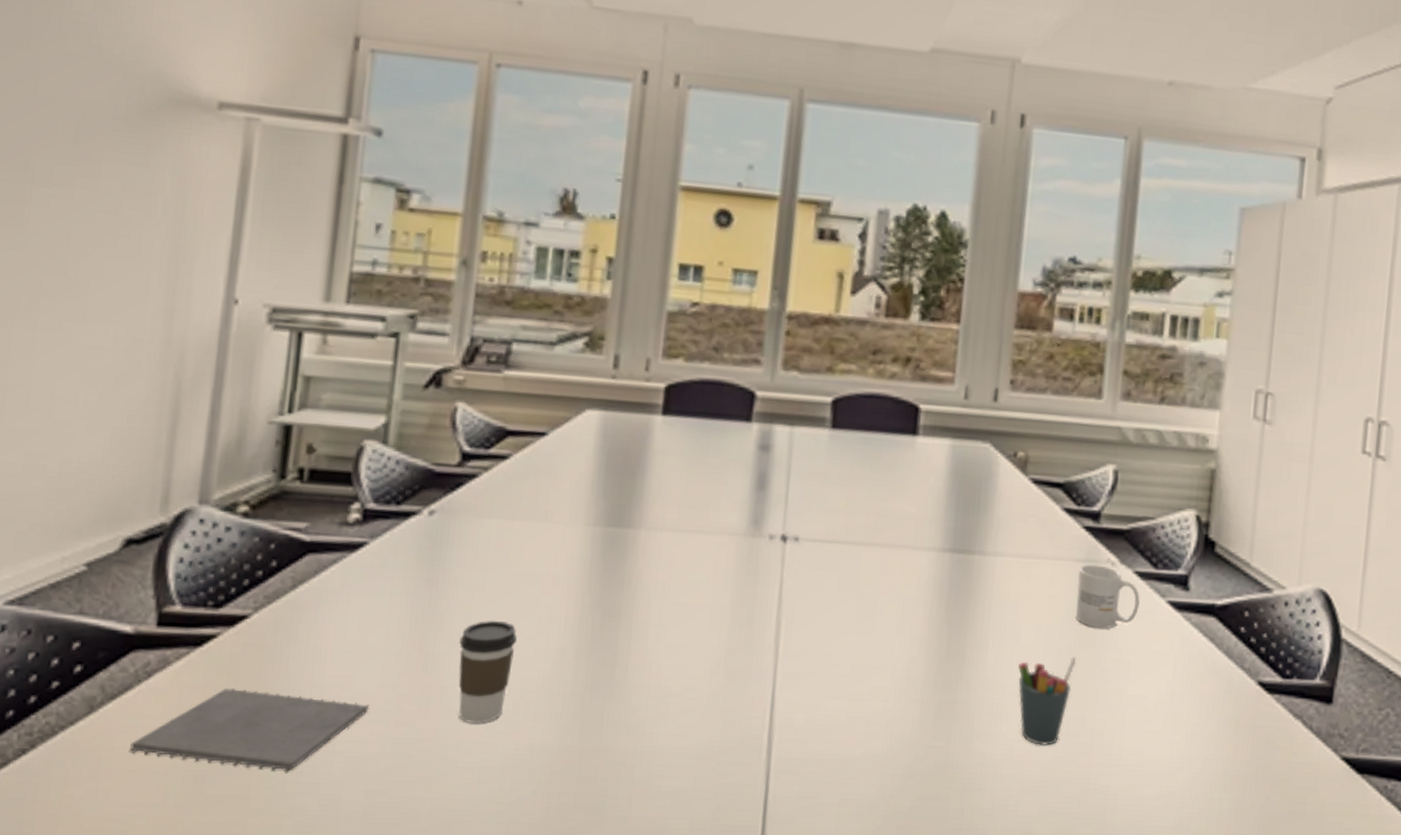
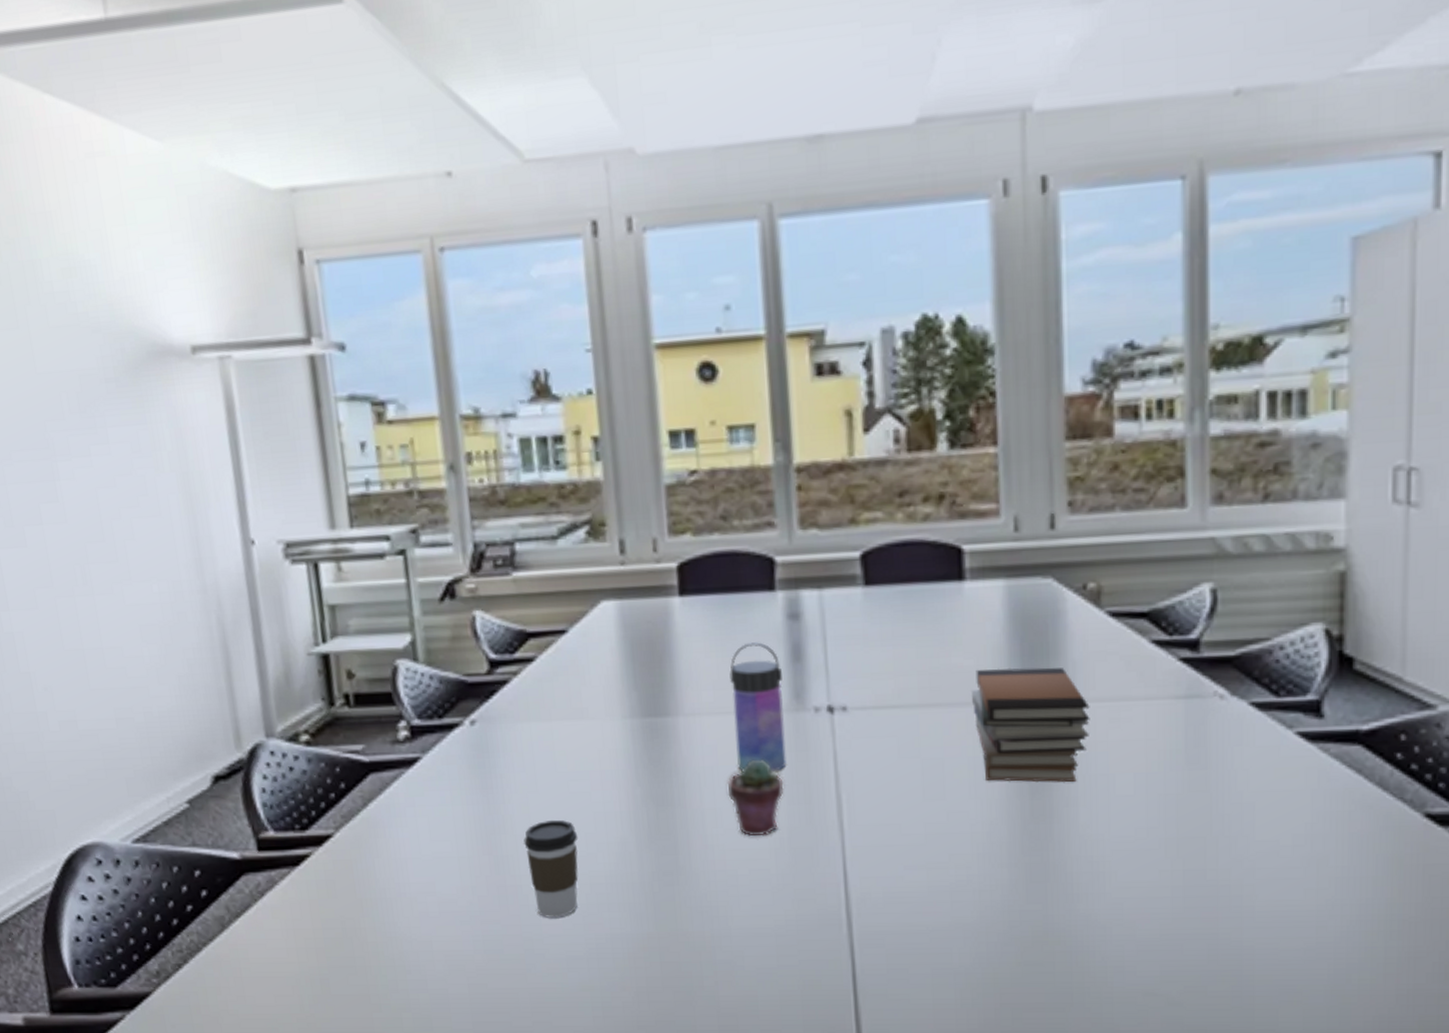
notepad: present [130,688,369,773] -> none [262,901,455,972]
potted succulent: none [674,579,730,655] -> present [727,760,784,837]
water bottle: none [689,467,745,593] -> present [729,642,787,772]
book stack: none [908,516,1008,627] -> present [971,667,1090,783]
pen holder: present [1018,656,1076,746] -> none [1118,804,1187,902]
mug: present [1075,564,1140,629] -> none [1178,700,1260,771]

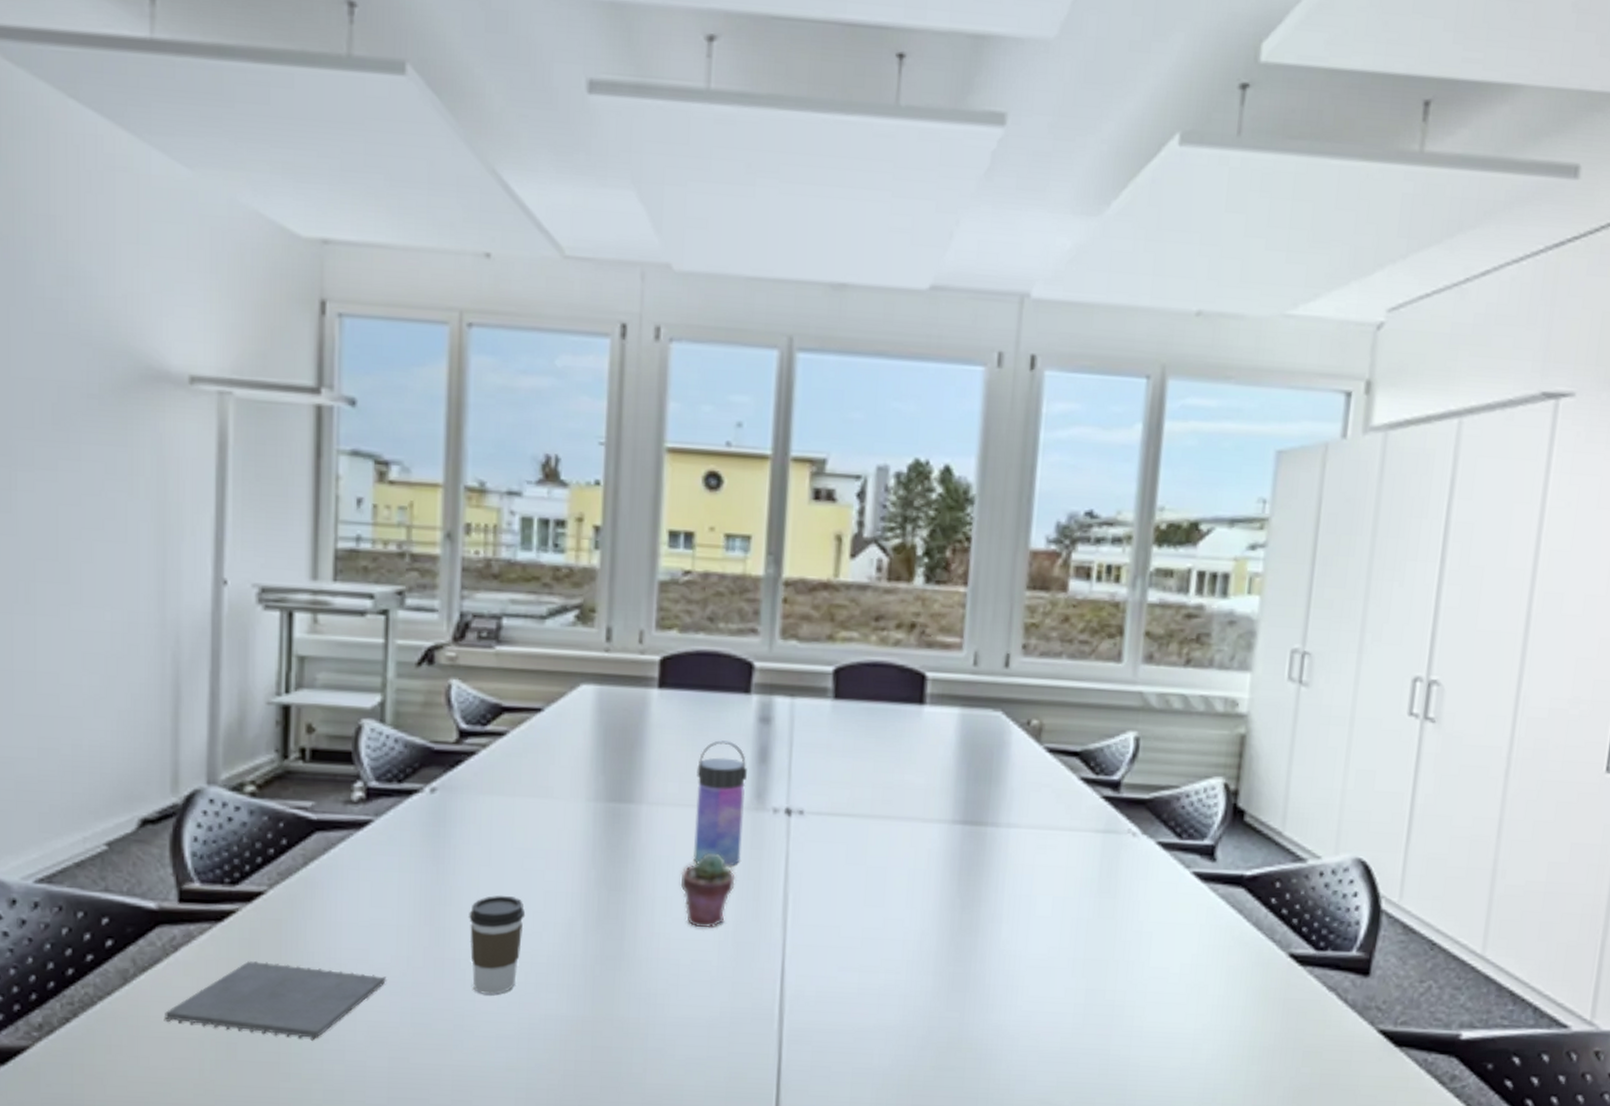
notepad: none [262,901,455,972] -> present [165,961,386,1041]
book stack: present [971,667,1090,783] -> none [917,787,1022,900]

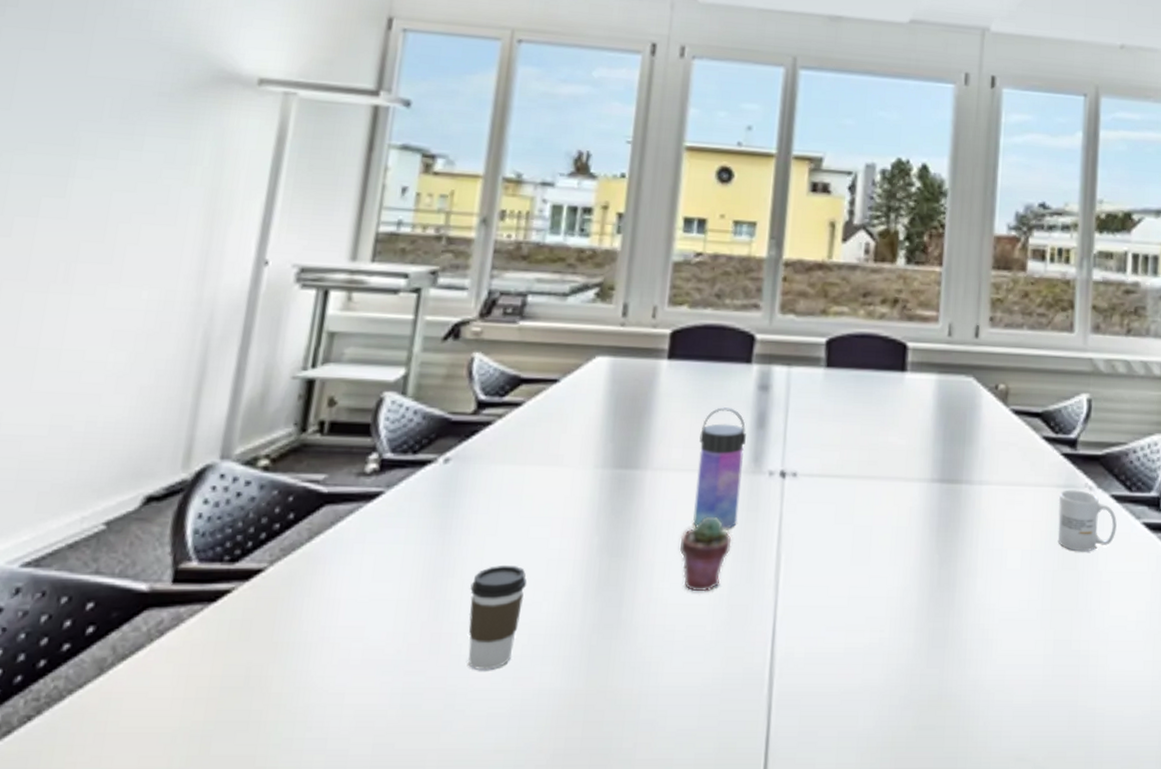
notepad: present [165,961,386,1041] -> none [138,644,380,729]
mug: none [1094,835,1163,901] -> present [1057,490,1117,552]

